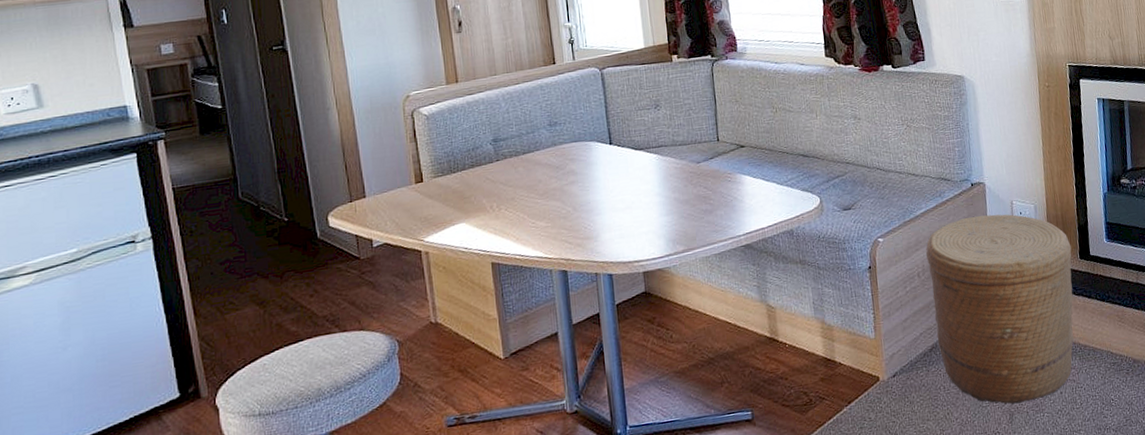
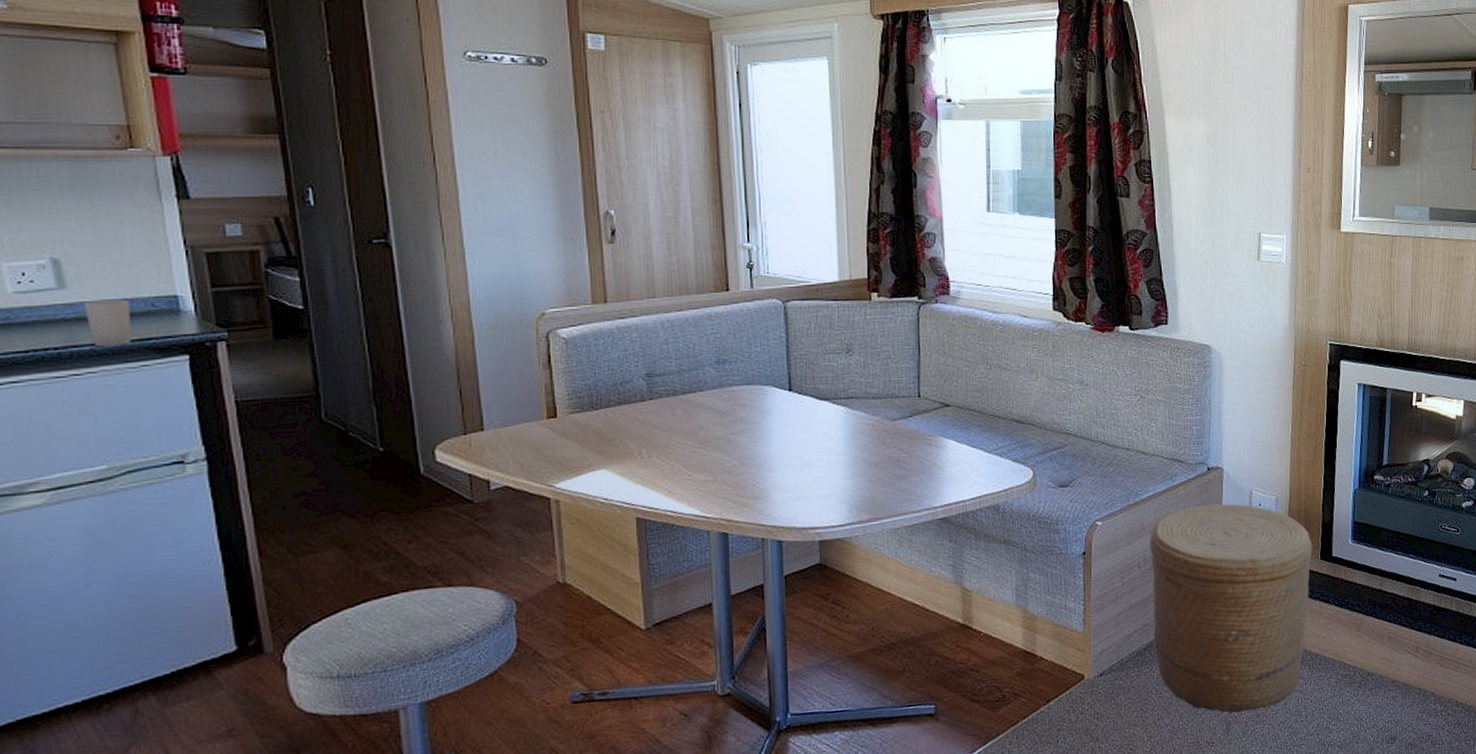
cup: none [57,112,92,153] -> present [84,299,130,347]

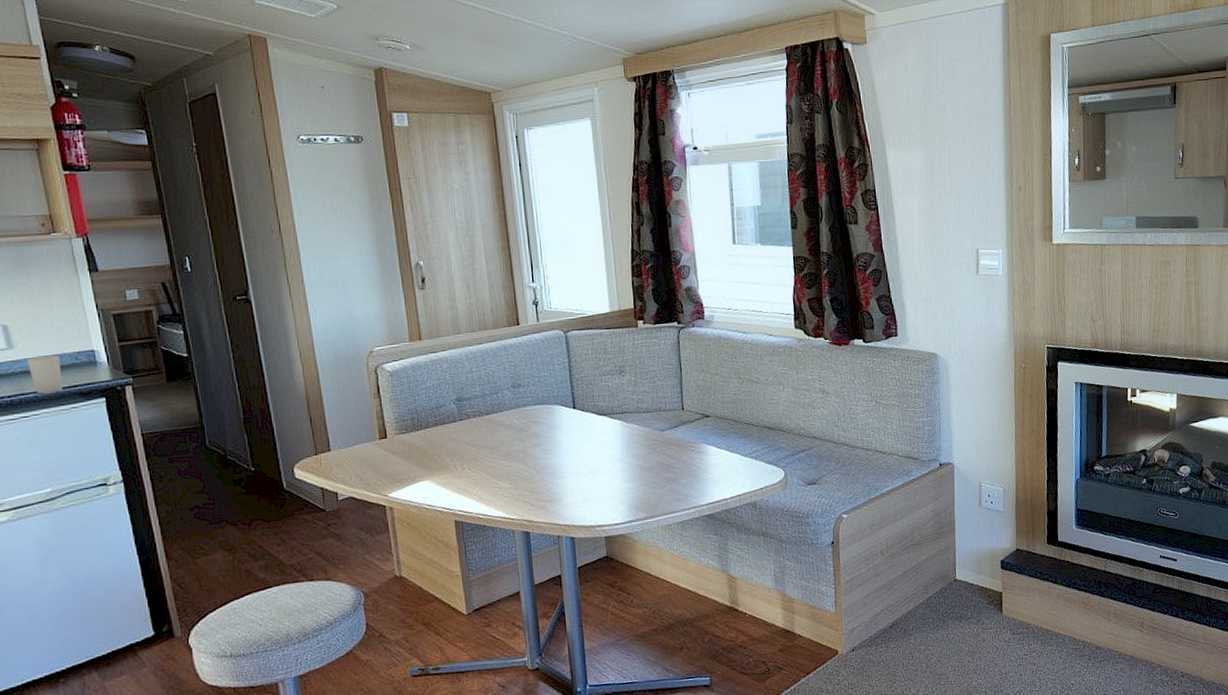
basket: present [1150,503,1313,713] -> none [890,495,1040,684]

